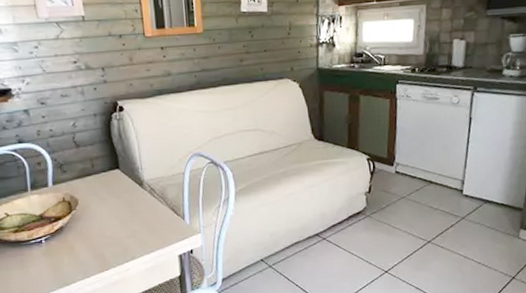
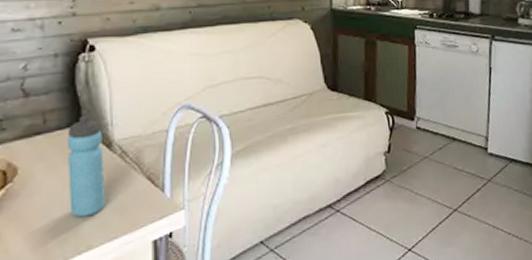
water bottle: none [110,161,142,236] -> present [67,115,105,218]

